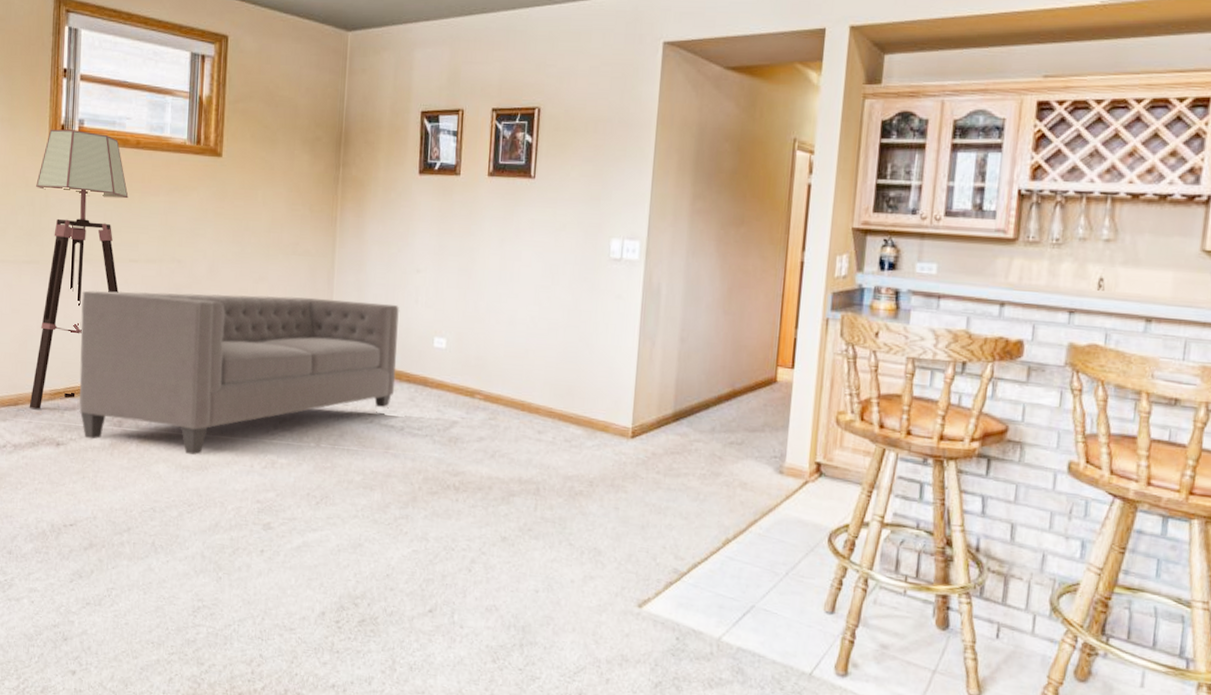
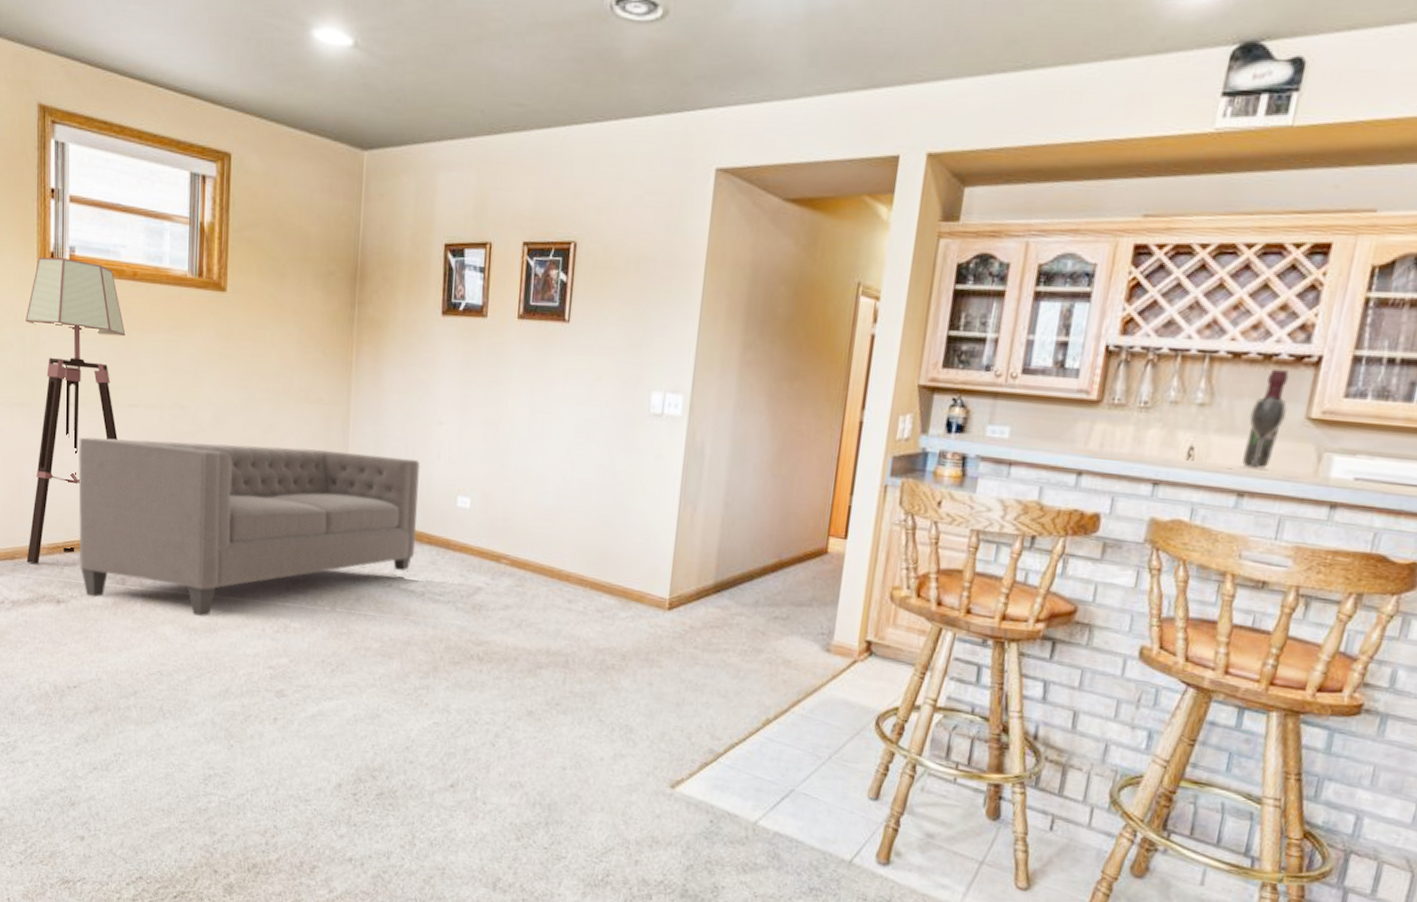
wine glass: none [1146,234,1185,299] -> present [1239,398,1288,471]
wine bottle: none [1148,207,1183,296] -> present [1242,368,1290,468]

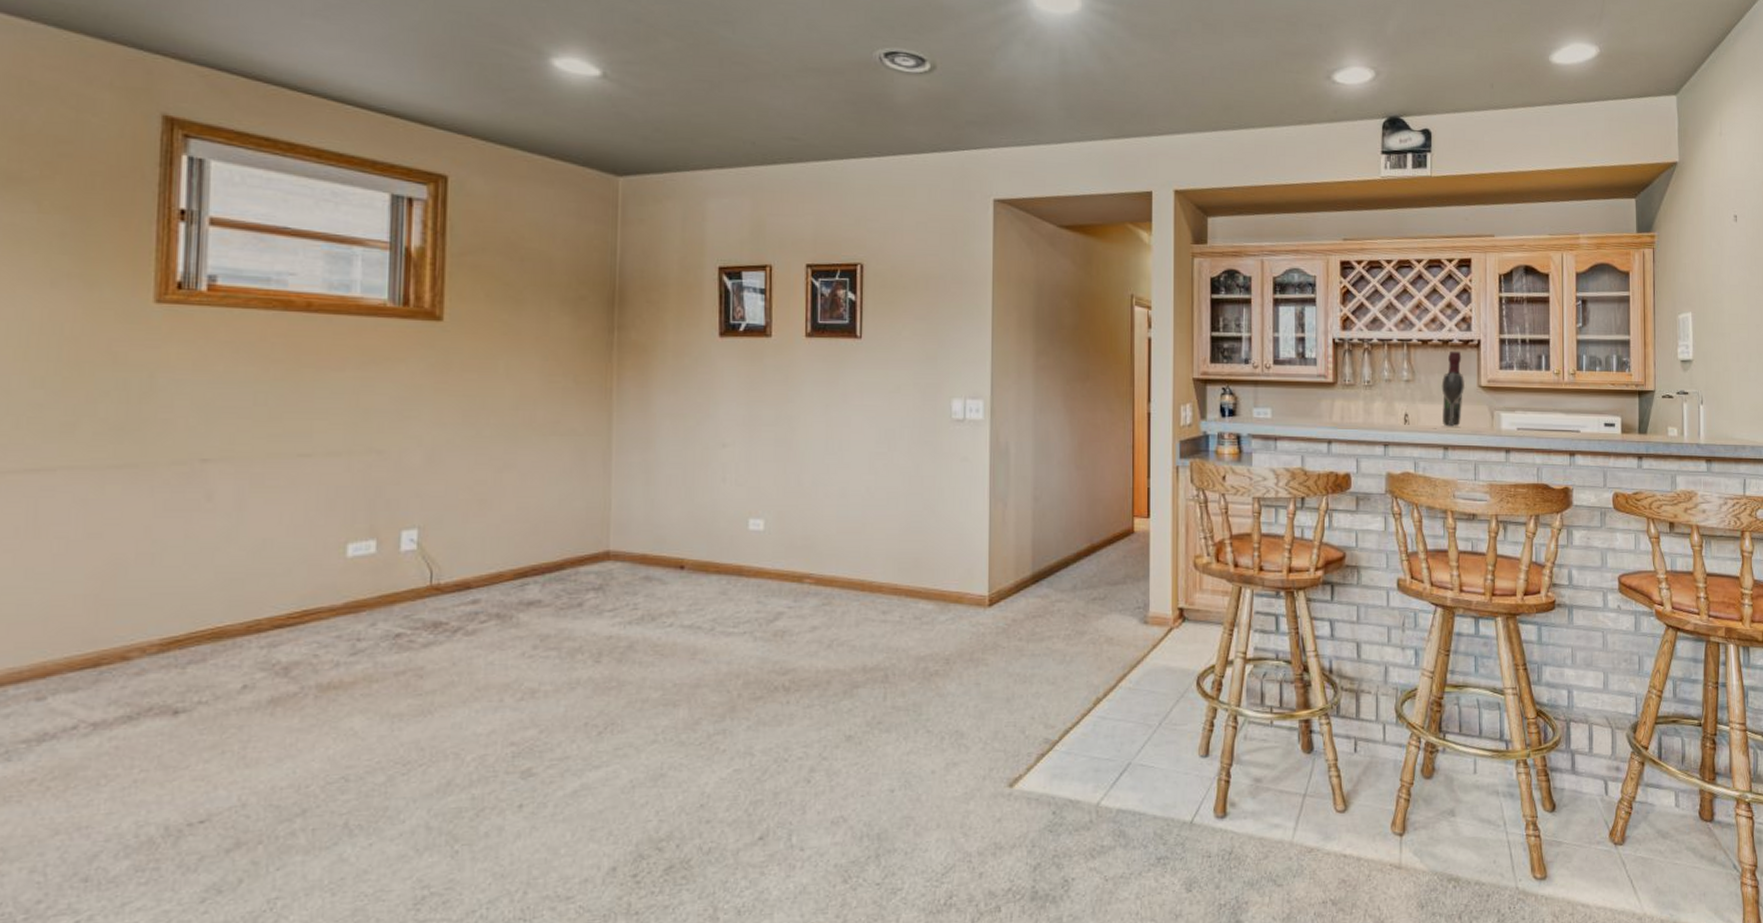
floor lamp: present [25,256,126,564] -> none [121,287,295,668]
sofa: present [78,437,421,616] -> none [212,485,703,699]

